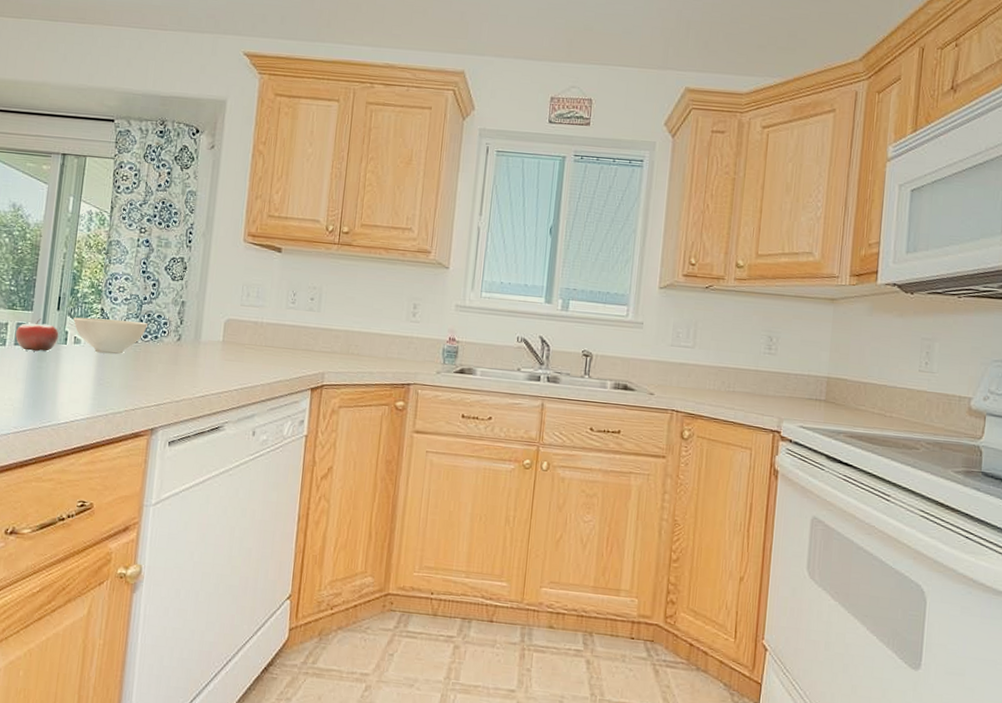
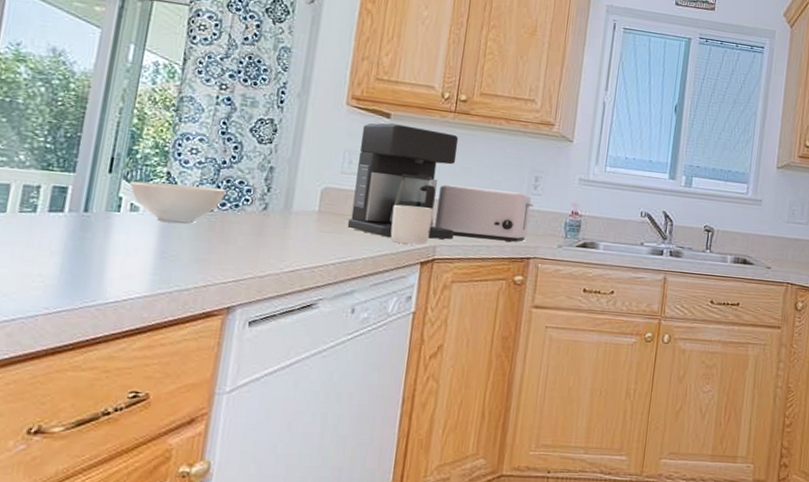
fruit: present [15,319,59,352] -> none [50,182,110,220]
coffee maker: none [247,257,343,367] -> present [347,123,459,240]
mug: none [284,333,321,372] -> present [390,204,433,245]
toaster: none [323,313,413,369] -> present [435,184,534,243]

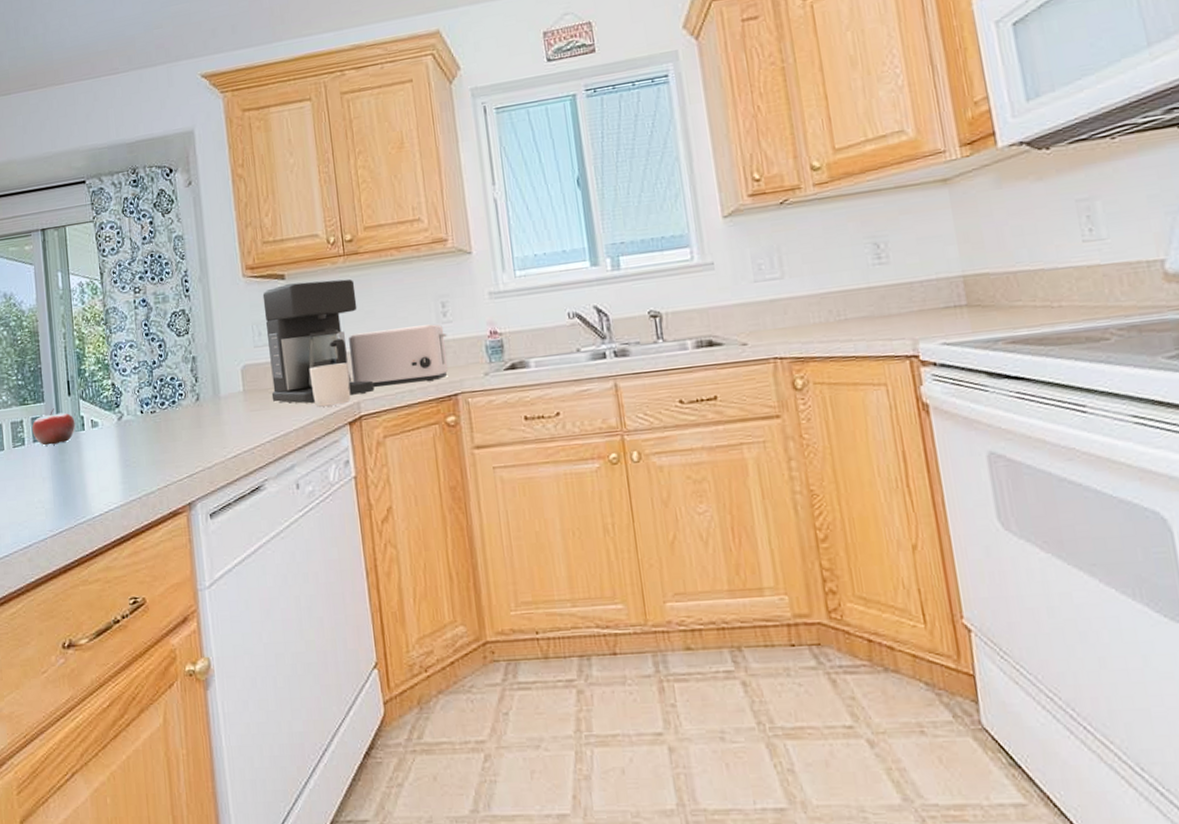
fruit: none [50,182,110,220] -> present [32,408,76,446]
bowl: present [130,181,228,224] -> none [86,389,163,433]

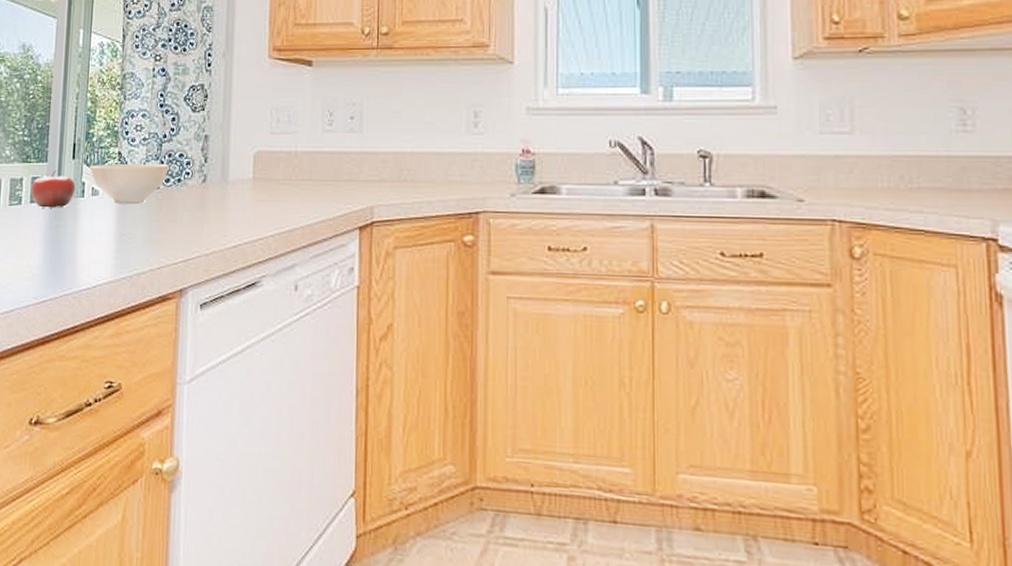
bowl: none [86,389,163,433] -> present [90,163,170,205]
coffee maker: present [262,279,375,404] -> none [281,71,391,202]
mug: present [309,362,351,407] -> none [324,162,366,207]
toaster: present [348,324,449,387] -> none [369,133,476,195]

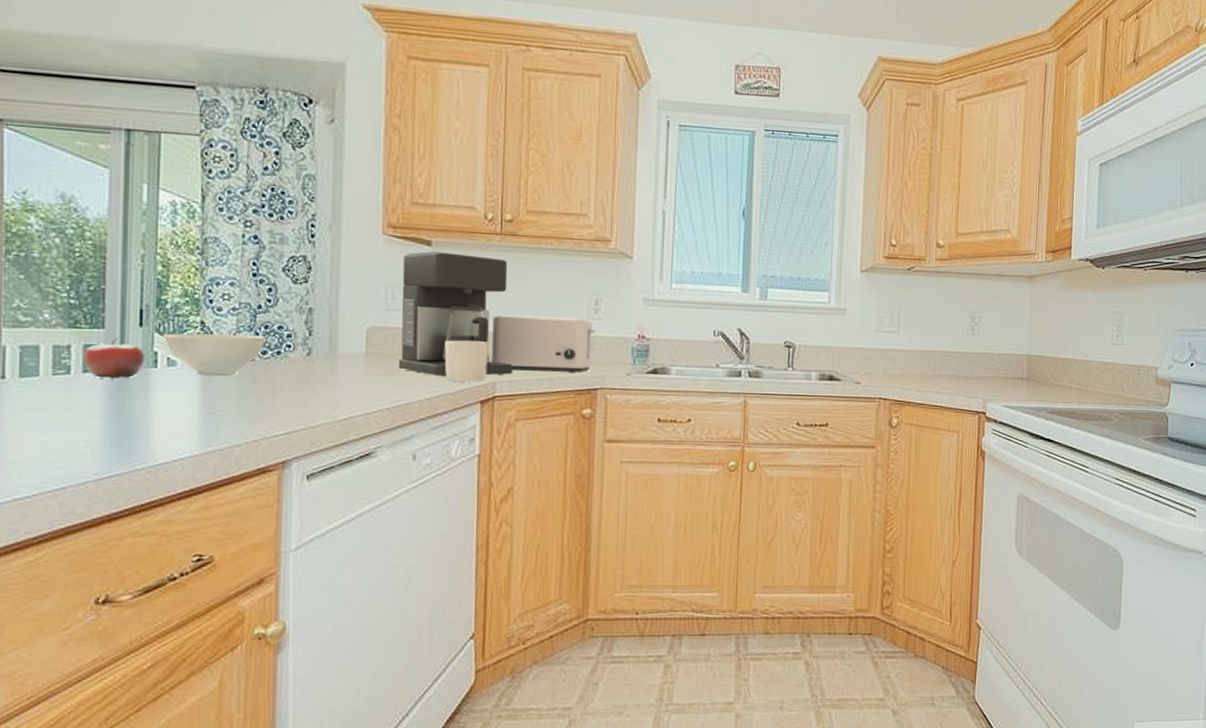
coffee maker: none [281,71,391,202] -> present [398,251,513,377]
mug: none [324,162,366,207] -> present [444,340,488,382]
toaster: none [369,133,476,195] -> present [492,314,596,374]

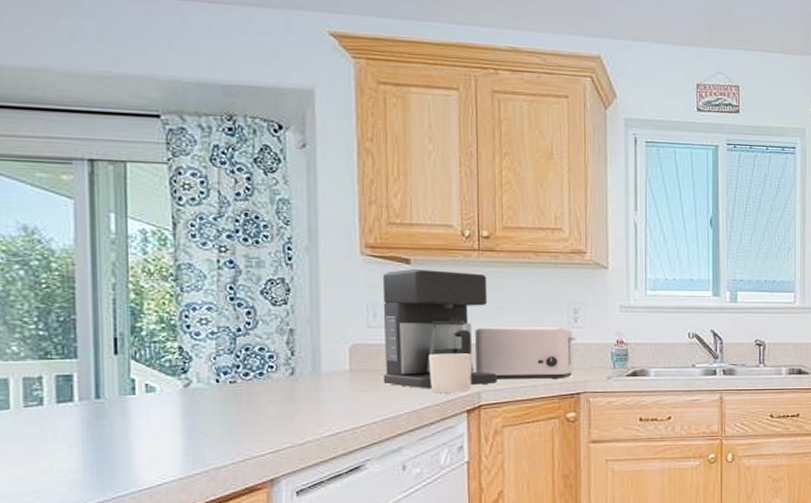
fruit: present [84,338,145,379] -> none [56,367,122,408]
bowl: present [163,333,267,377] -> none [140,357,248,400]

